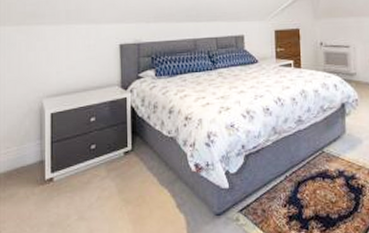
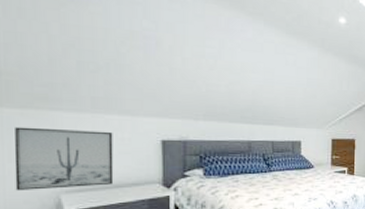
wall art: none [12,39,82,98] -> present [14,126,114,191]

